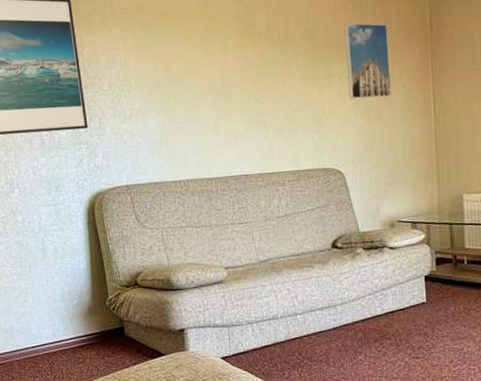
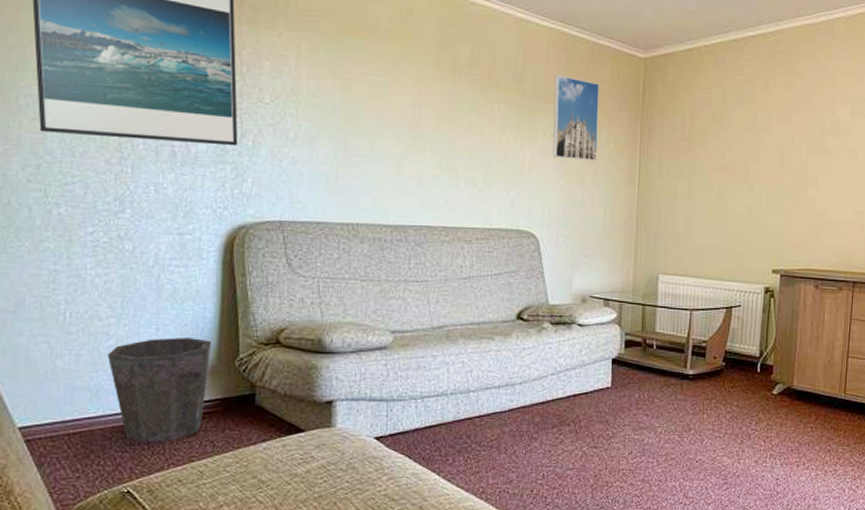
waste bin: none [15,286,88,369] -> present [108,338,212,443]

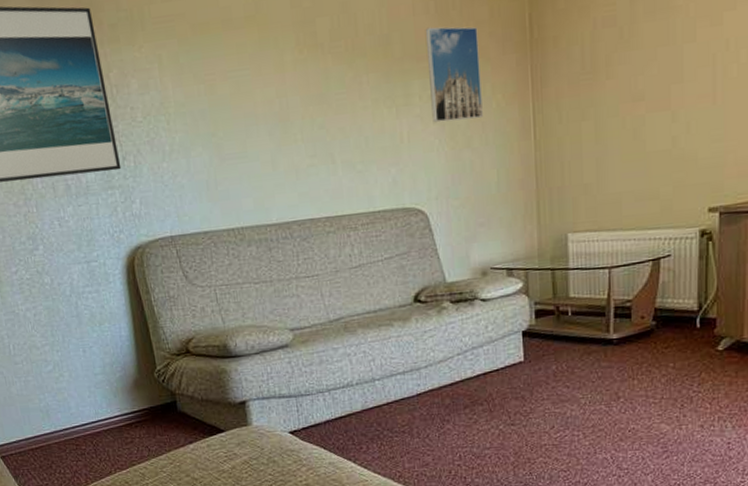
waste bin: present [108,338,212,443] -> none [49,356,136,452]

